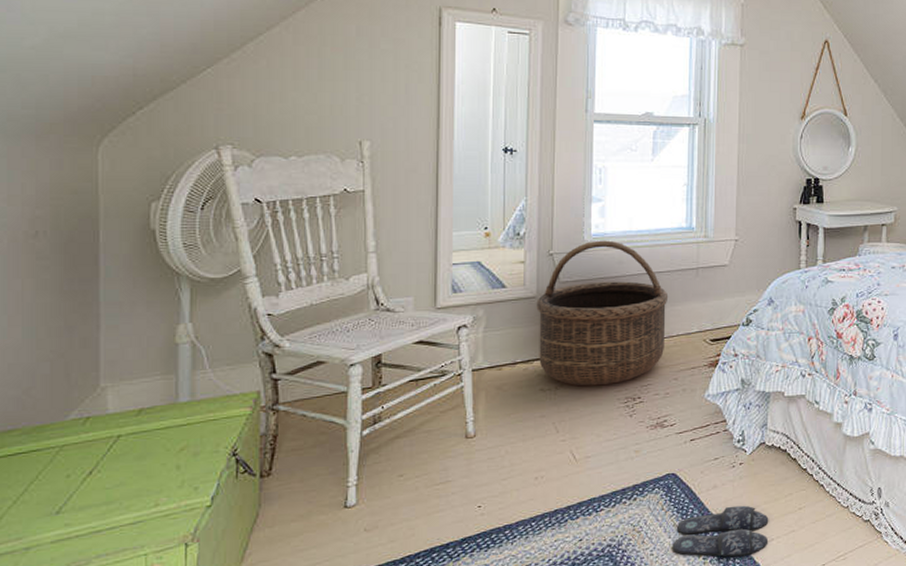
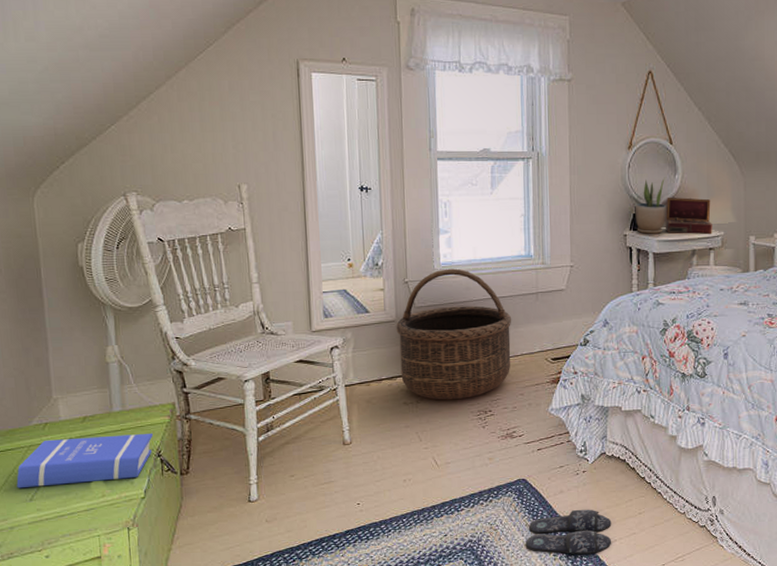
book: none [40,427,228,499] -> present [16,433,153,489]
potted plant: none [806,149,840,208] -> present [635,177,667,234]
wooden box: none [837,170,885,210] -> present [665,197,712,235]

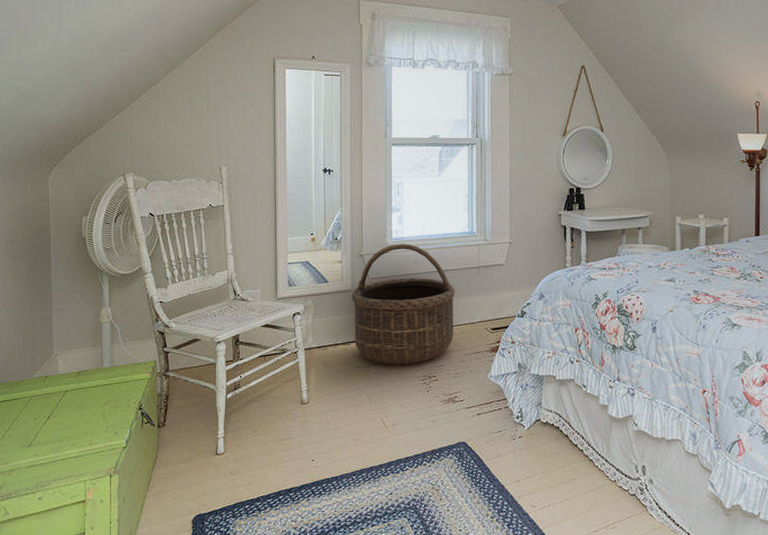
book: present [16,433,153,489] -> none [18,388,136,435]
slippers: present [525,509,612,555] -> none [464,473,546,518]
potted plant: present [635,177,667,234] -> none [569,161,598,214]
wooden box: present [665,197,712,235] -> none [597,180,641,215]

